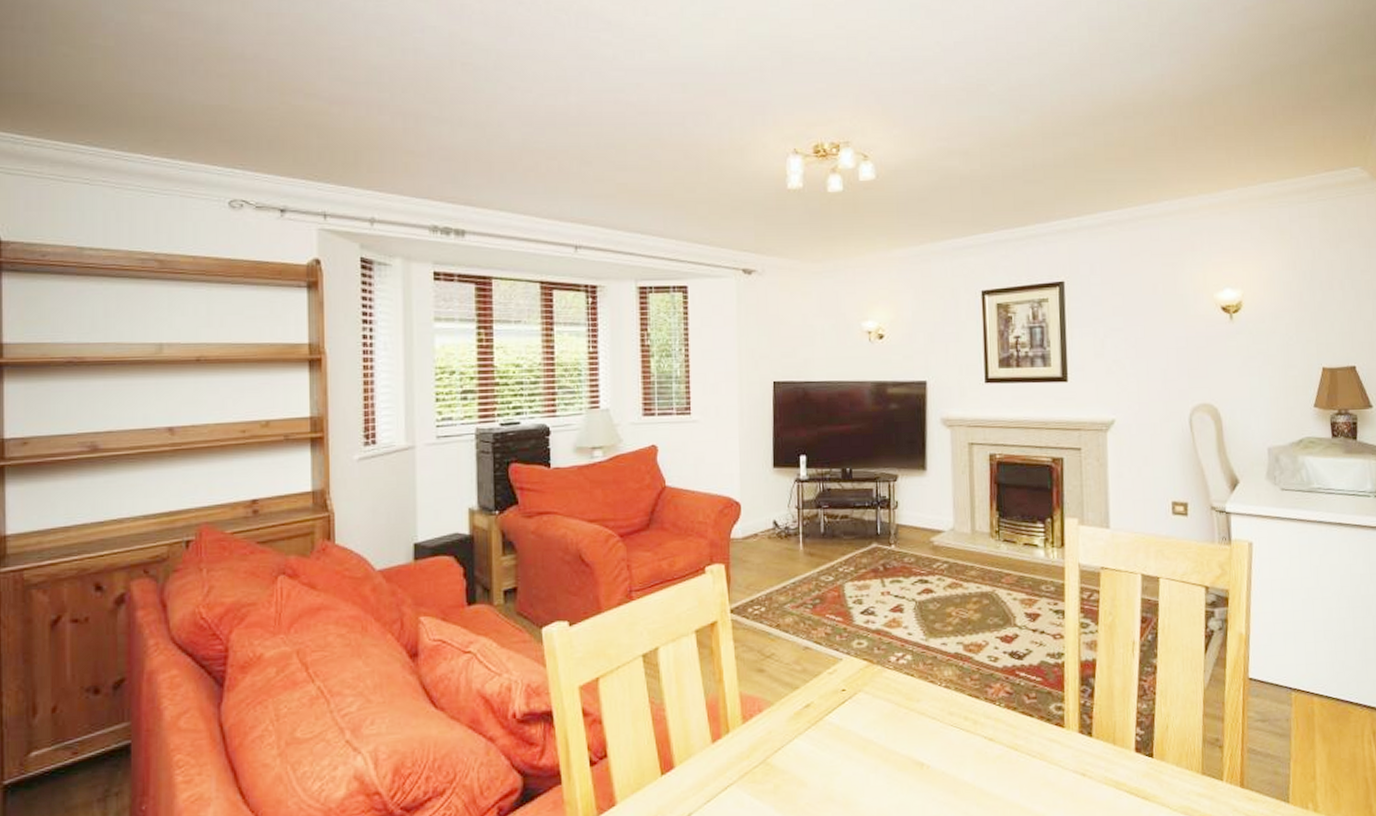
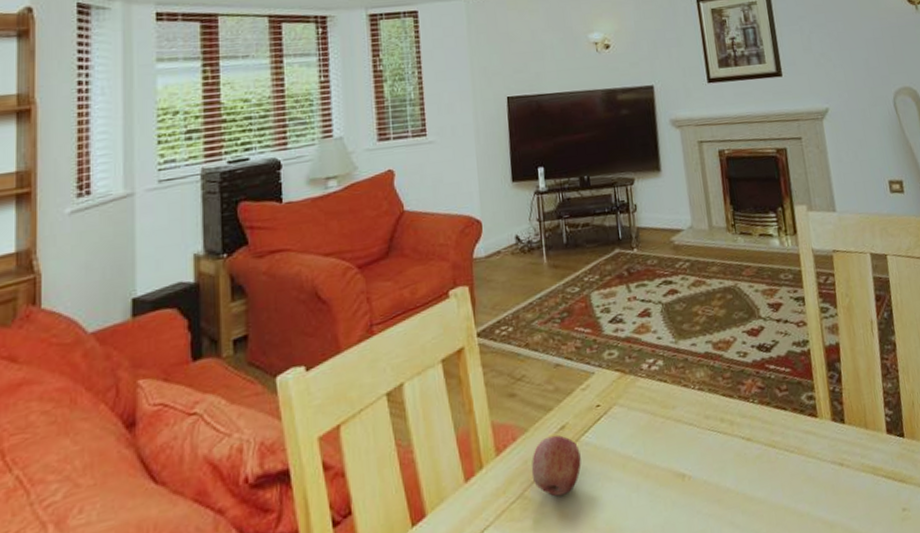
fruit: none [775,711,823,767] -> present [531,434,582,497]

